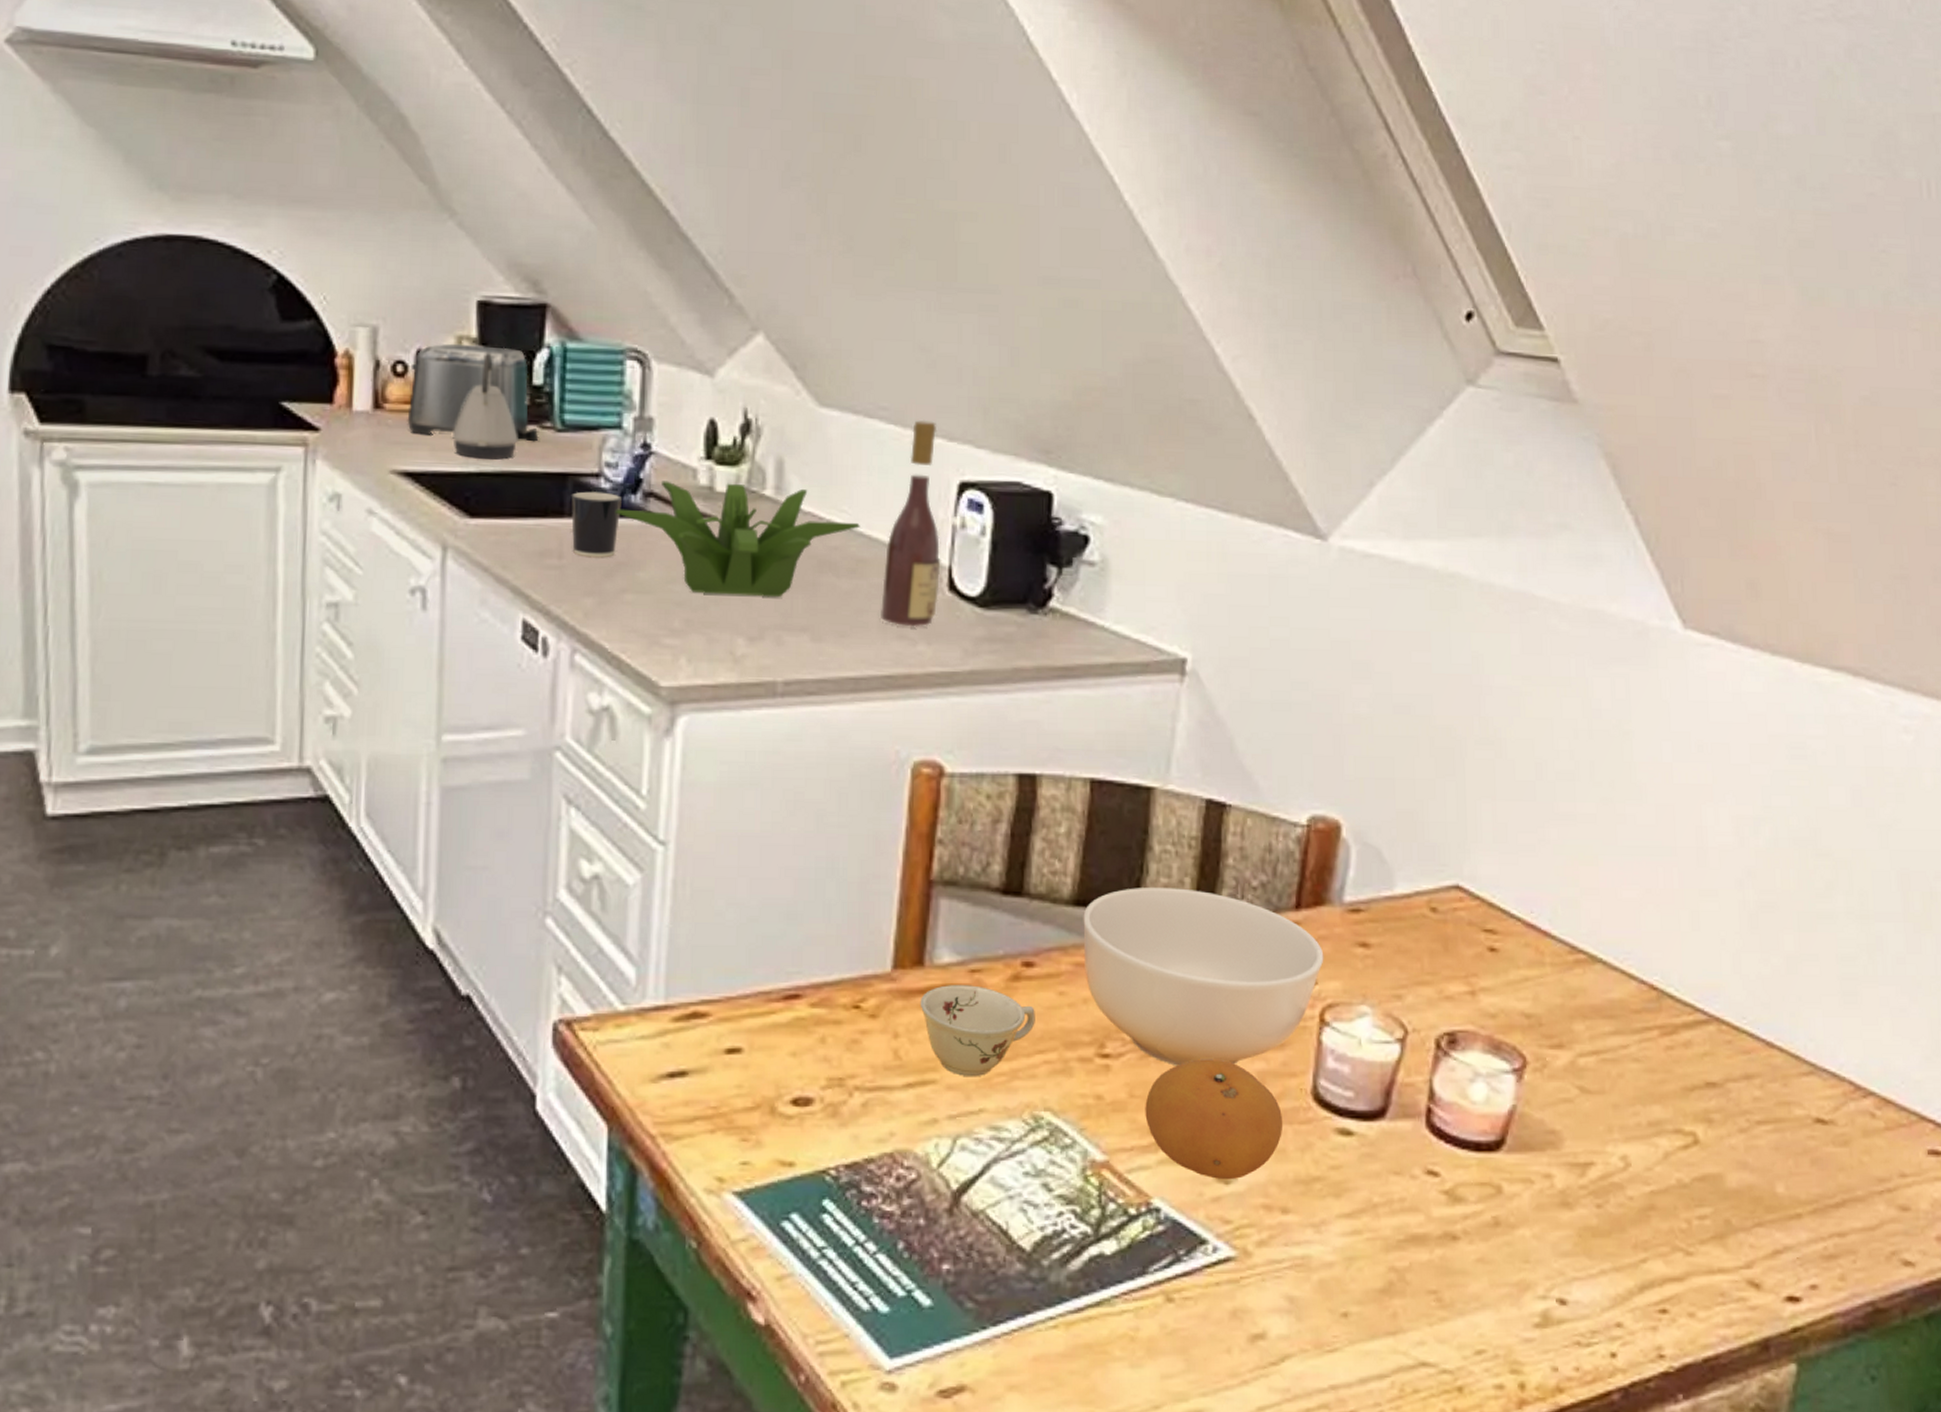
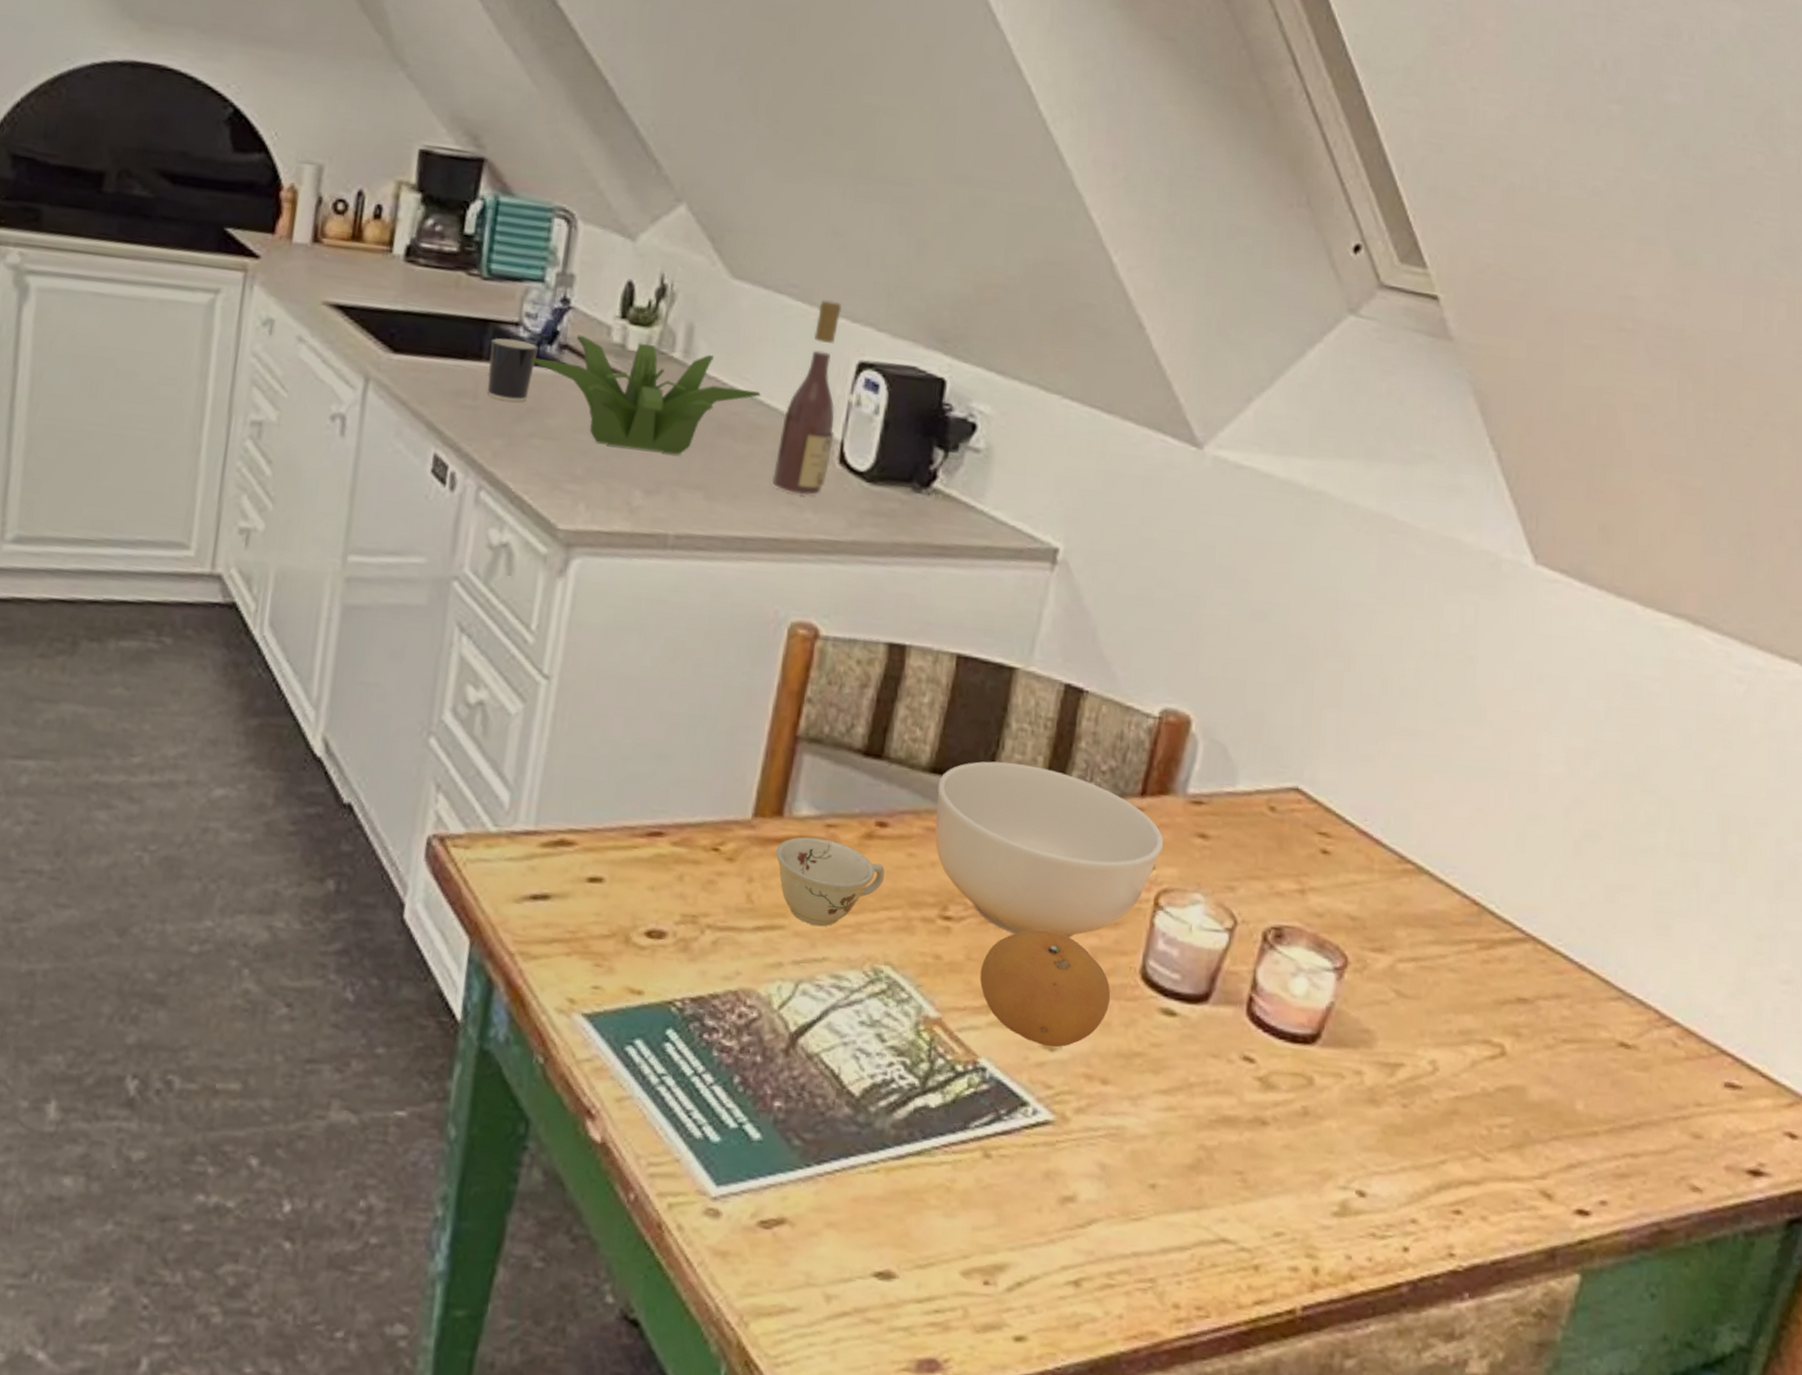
toaster: present [407,343,539,442] -> none [342,187,466,287]
kettle: present [451,353,518,460] -> none [383,199,446,301]

